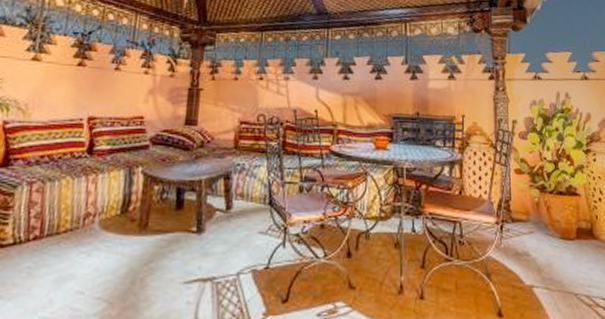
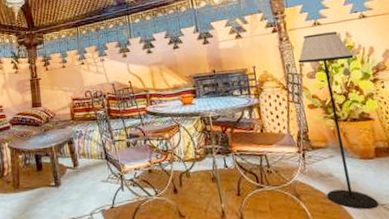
floor lamp: none [511,88,572,299] -> present [297,31,379,210]

